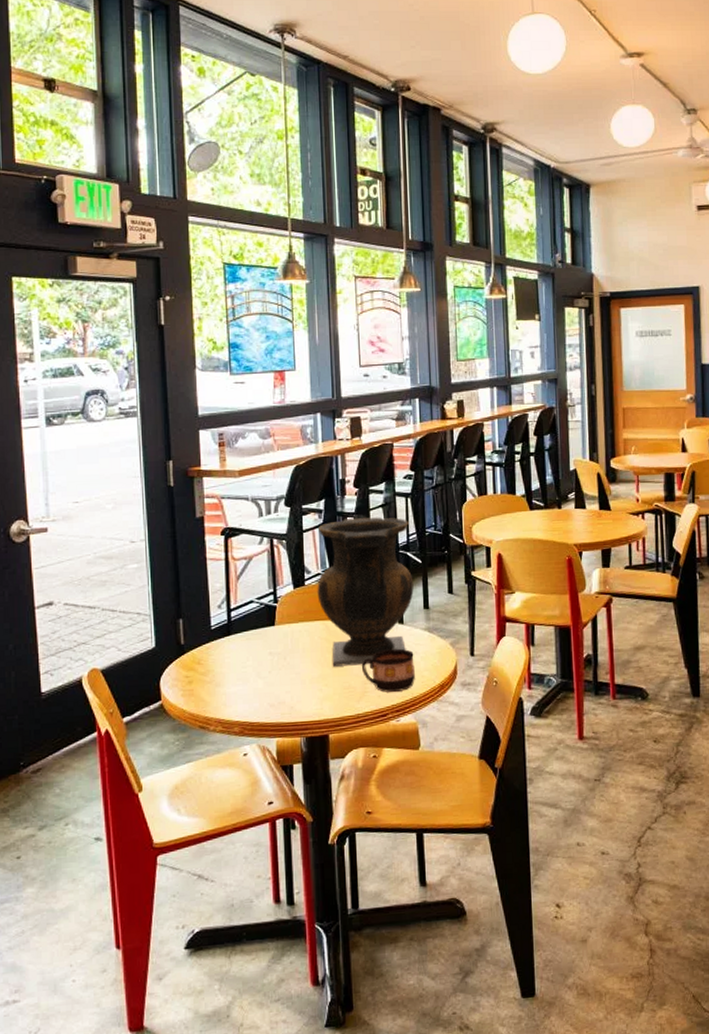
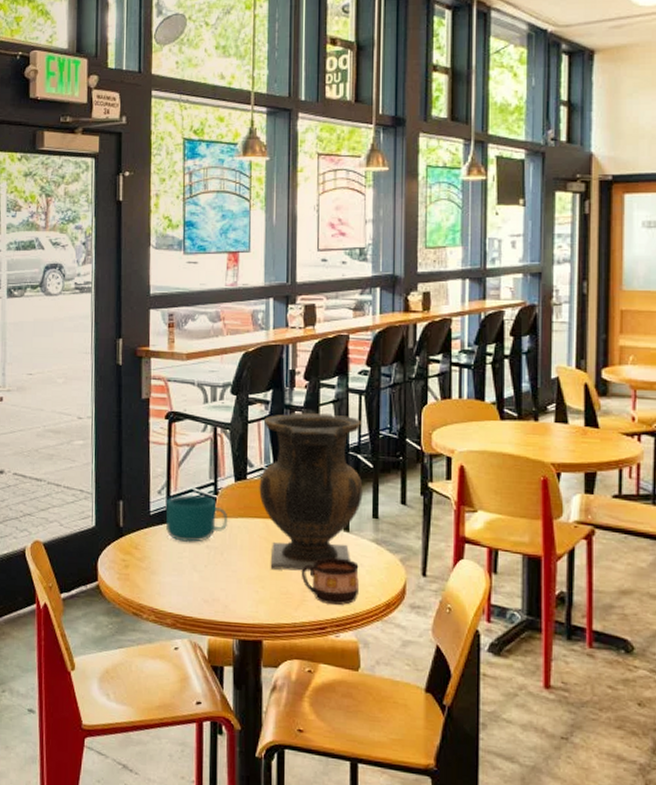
cup: none [226,604,288,652] -> present [165,494,227,542]

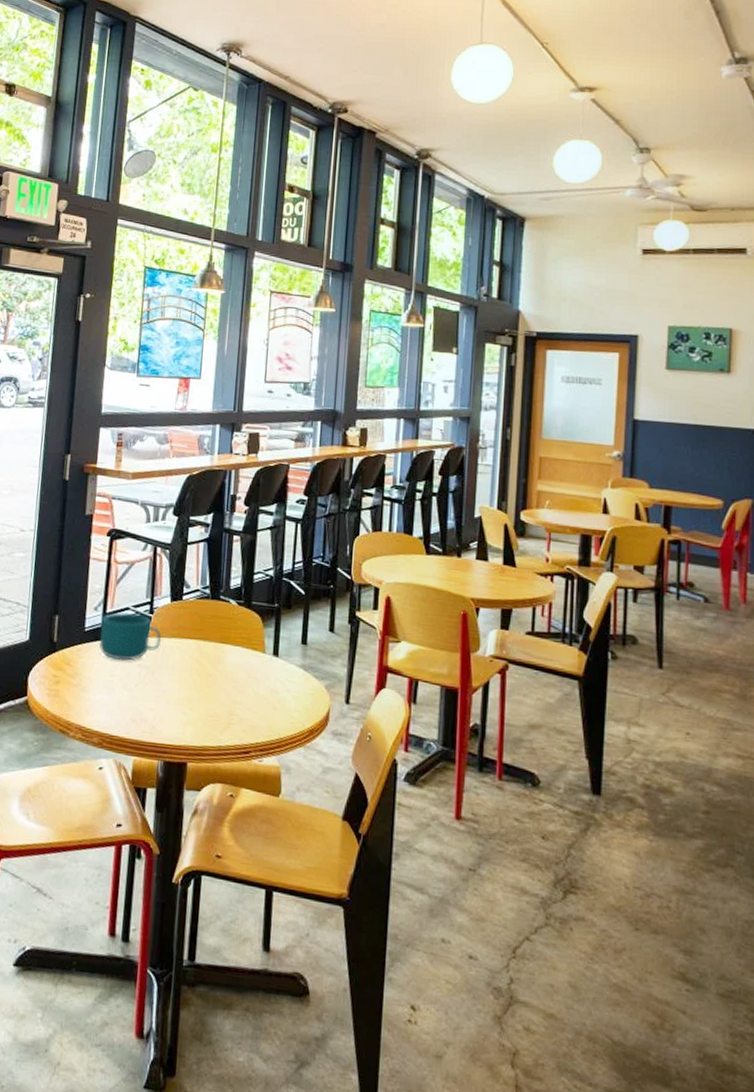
vase: present [259,413,363,571] -> none [193,536,296,694]
cup: present [302,557,359,605] -> none [230,681,286,730]

